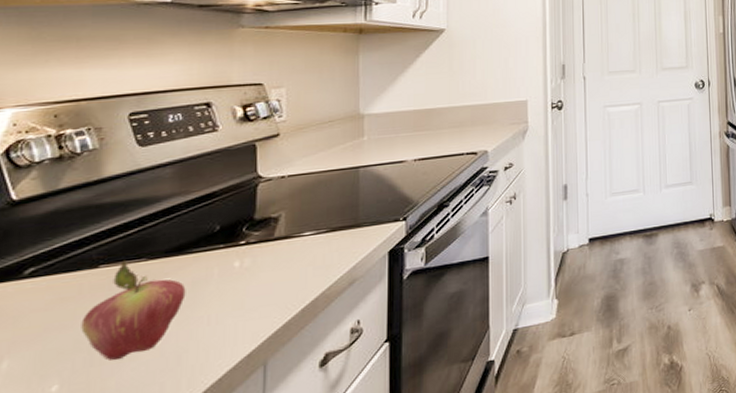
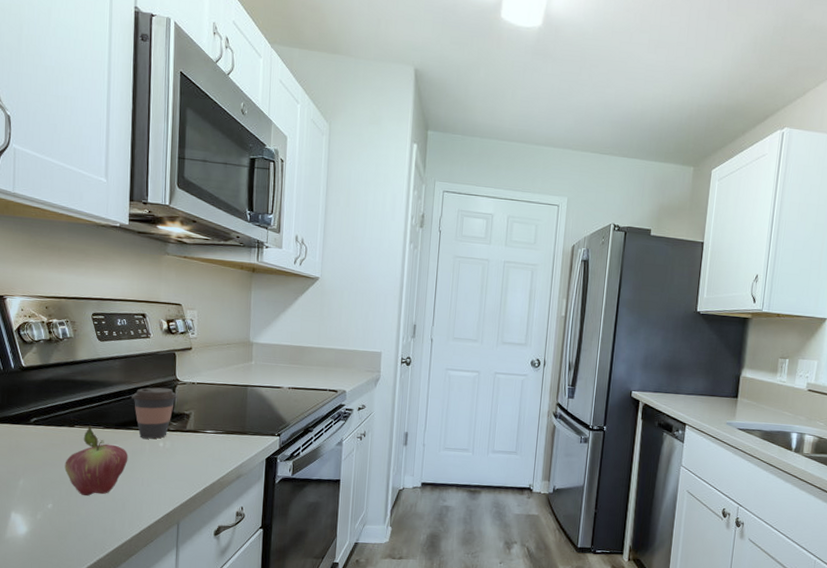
coffee cup: none [189,190,261,262] -> present [131,387,178,439]

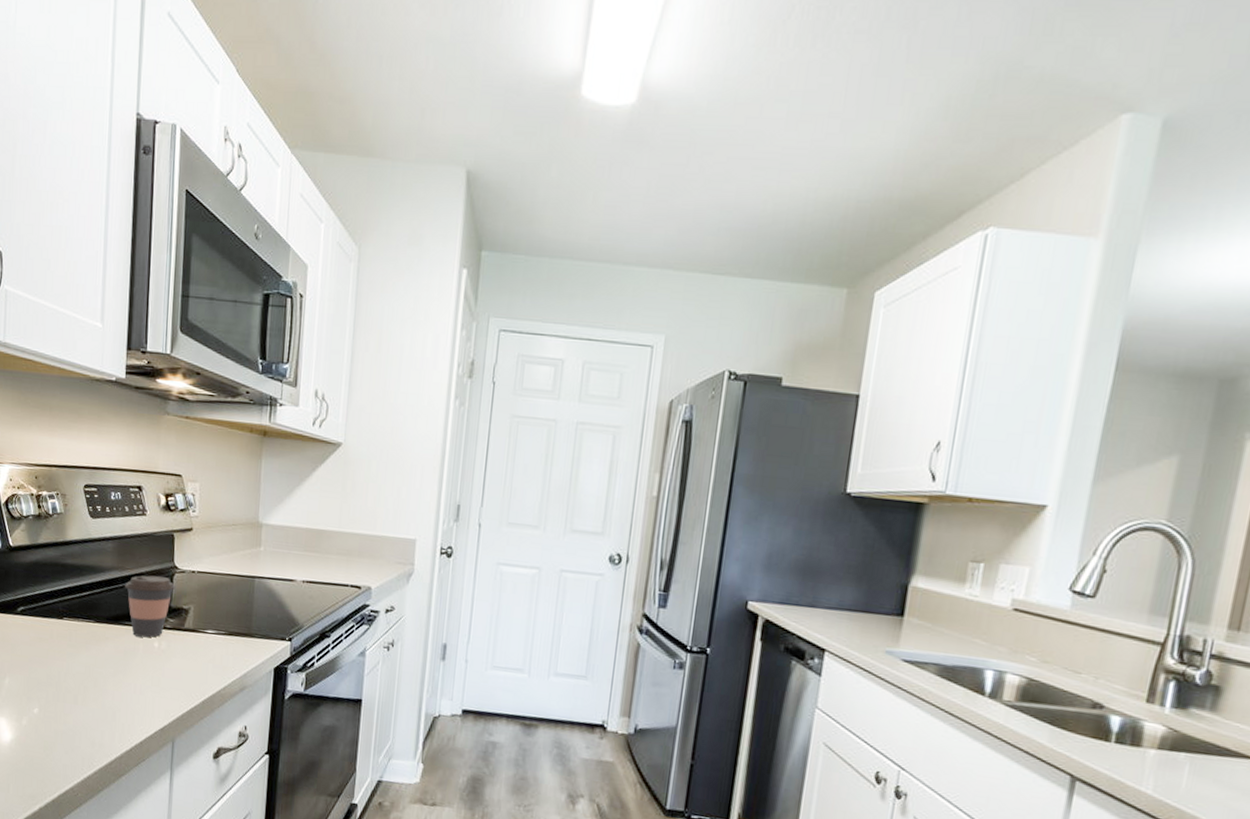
fruit: present [64,426,128,496] -> none [52,618,120,702]

